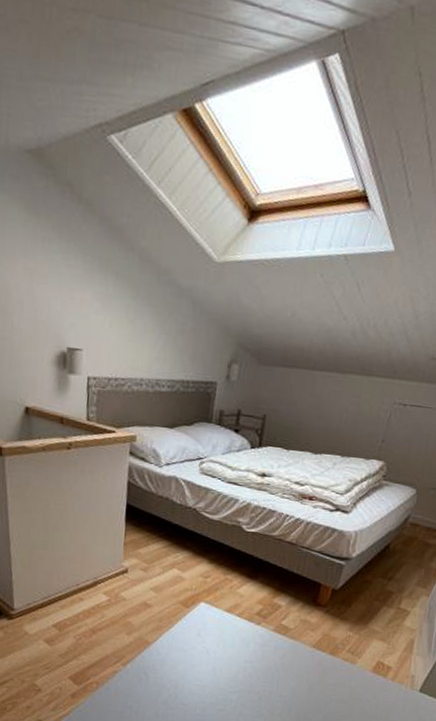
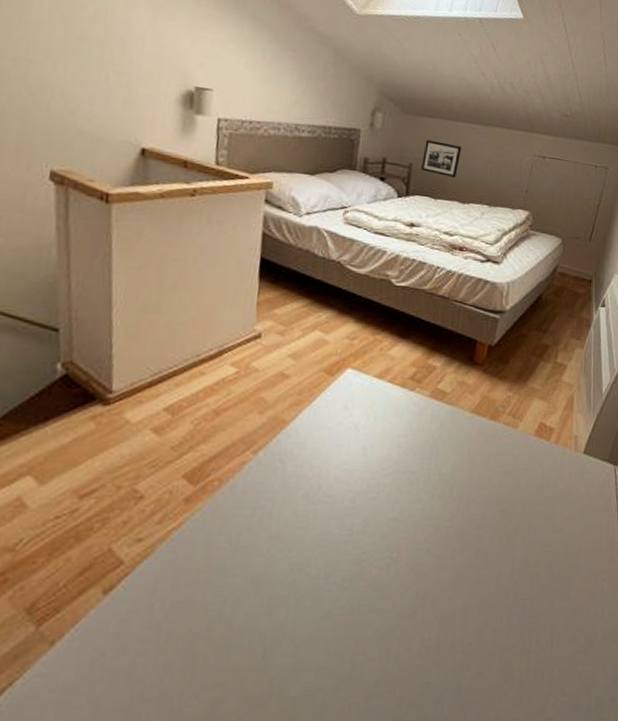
picture frame: none [275,390,318,428] -> present [421,140,462,178]

